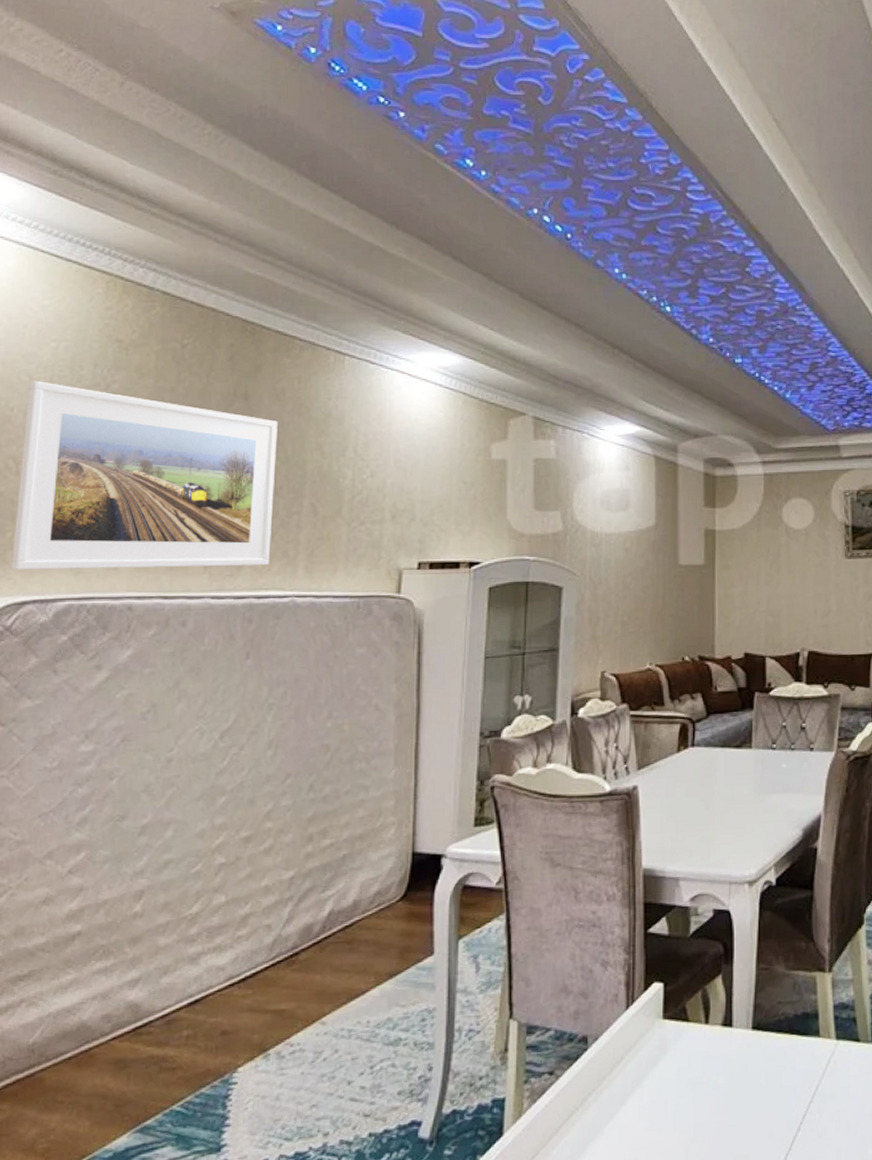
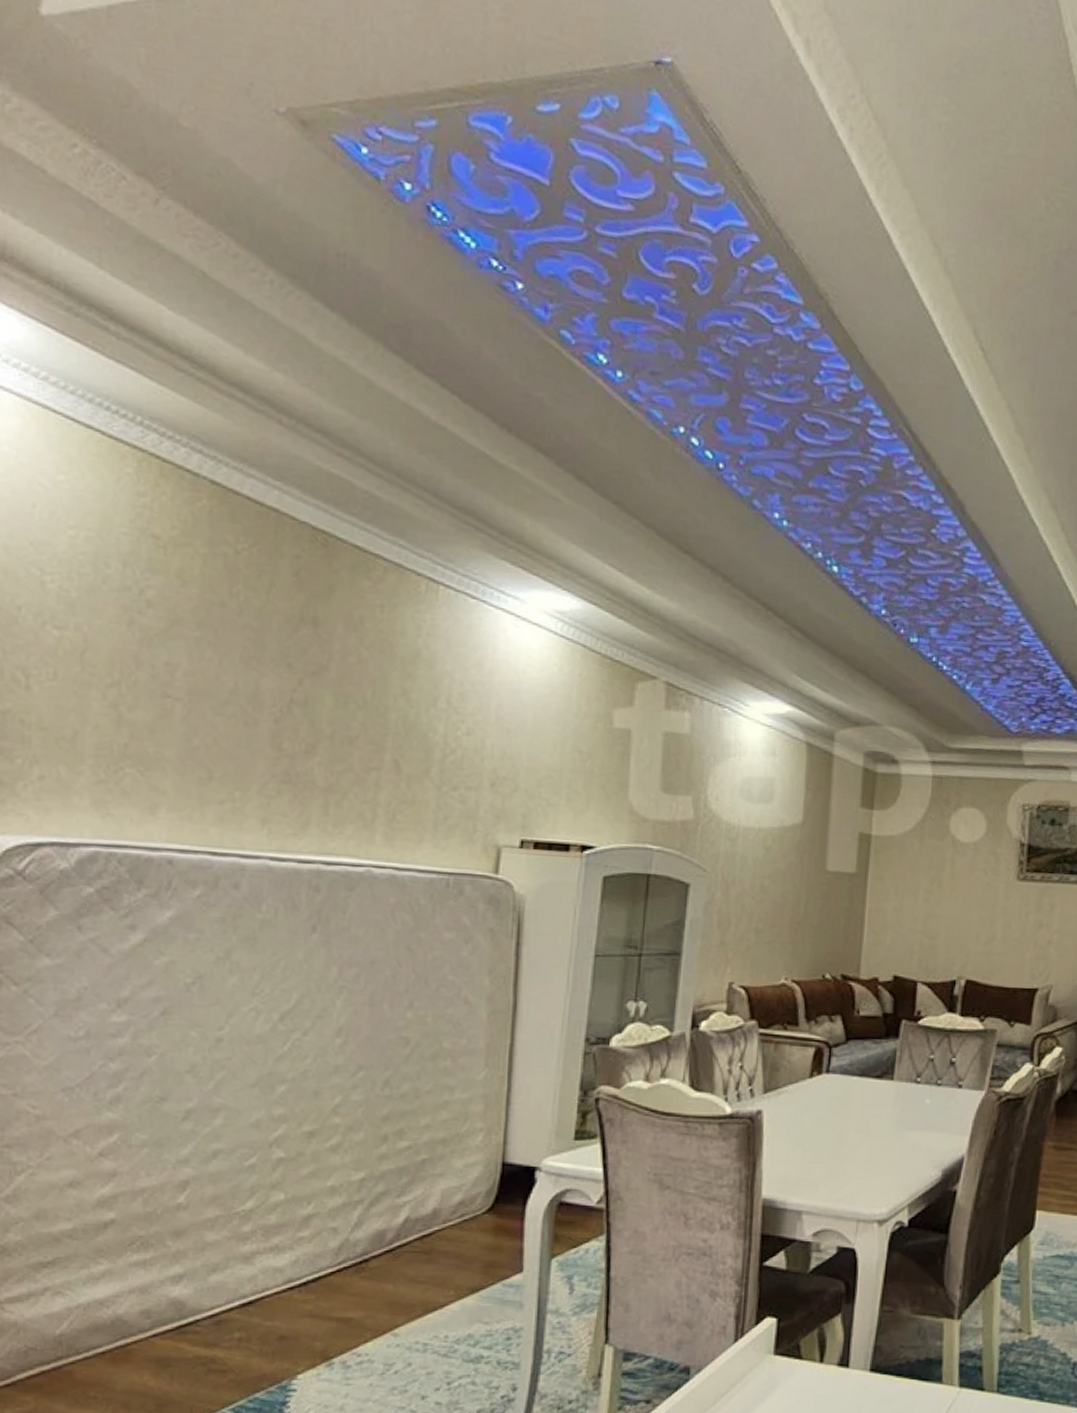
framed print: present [11,381,278,570] -> none [23,576,354,828]

